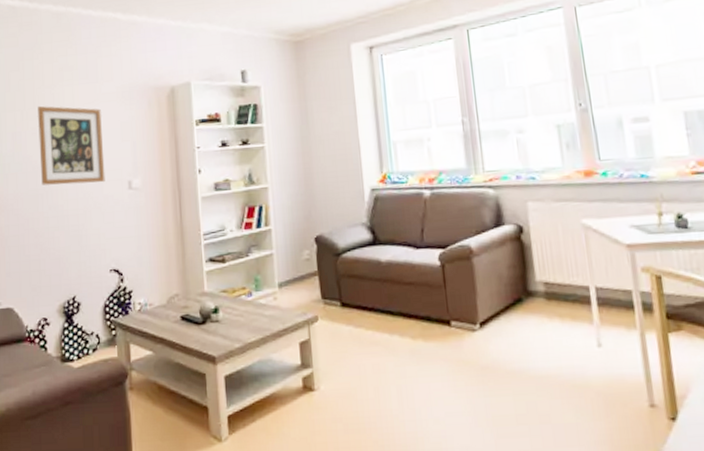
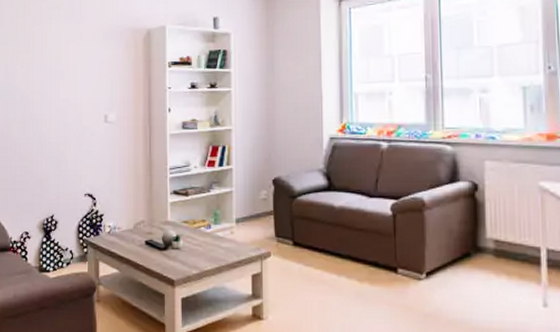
wall art: present [38,105,105,186] -> none [27,41,84,115]

